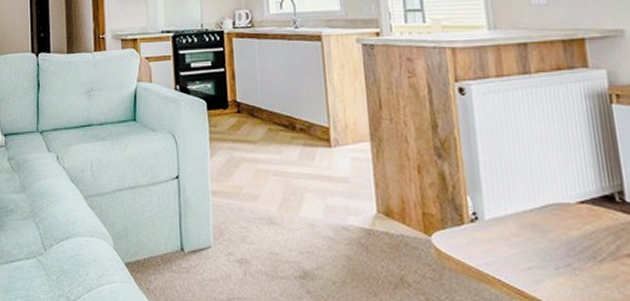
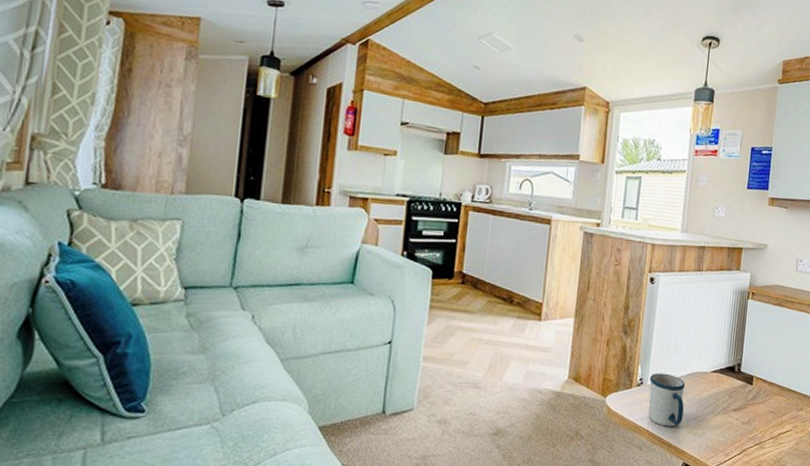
mug: none [486,205,548,276] -> present [647,373,685,427]

